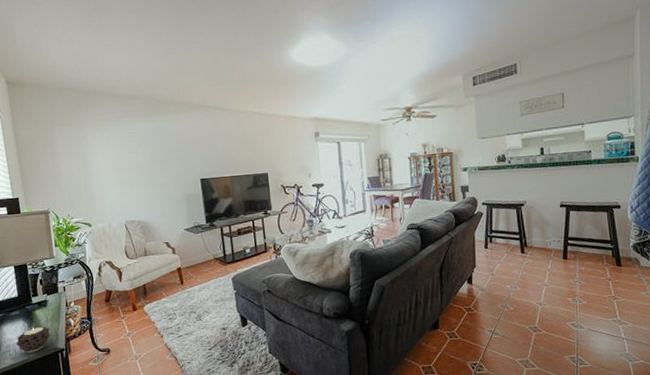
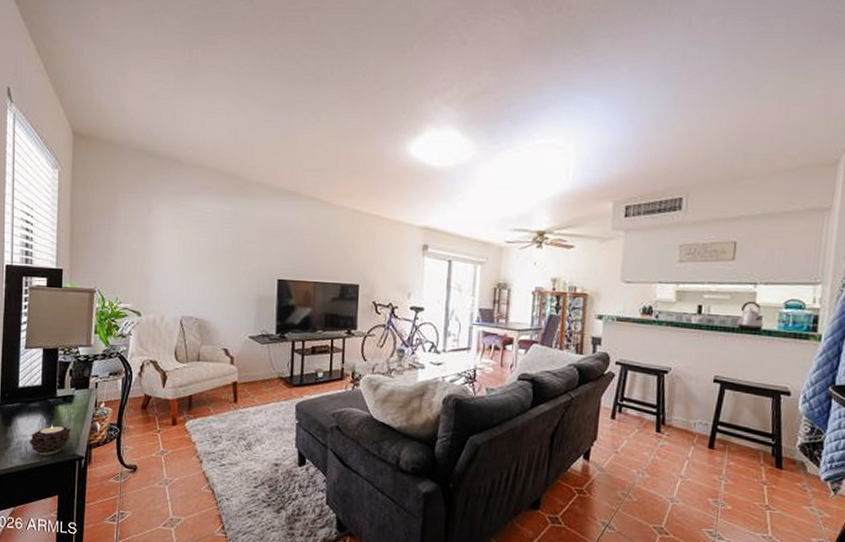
kettle: none [573,138,593,163] -> present [737,300,764,332]

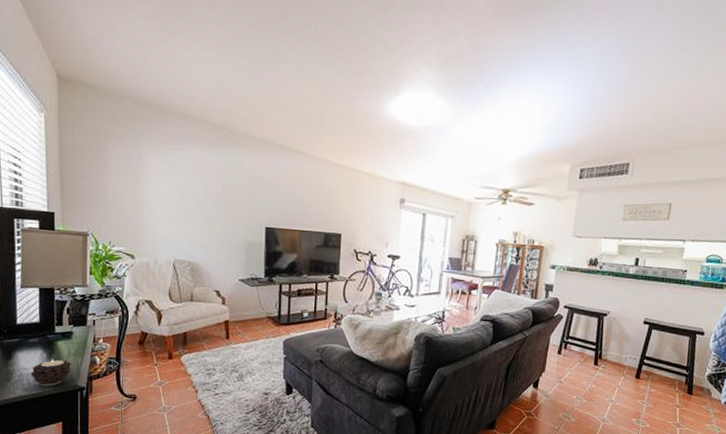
kettle: present [737,300,764,332] -> none [666,255,689,282]

